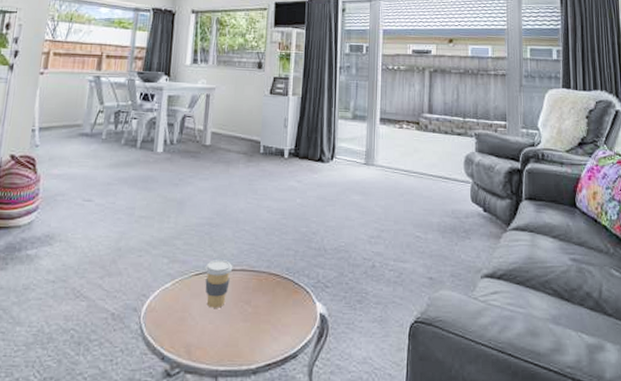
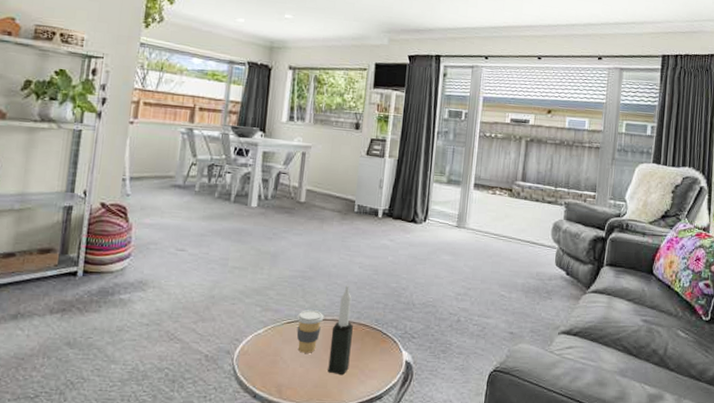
candle: none [238,231,263,332] -> present [328,285,353,376]

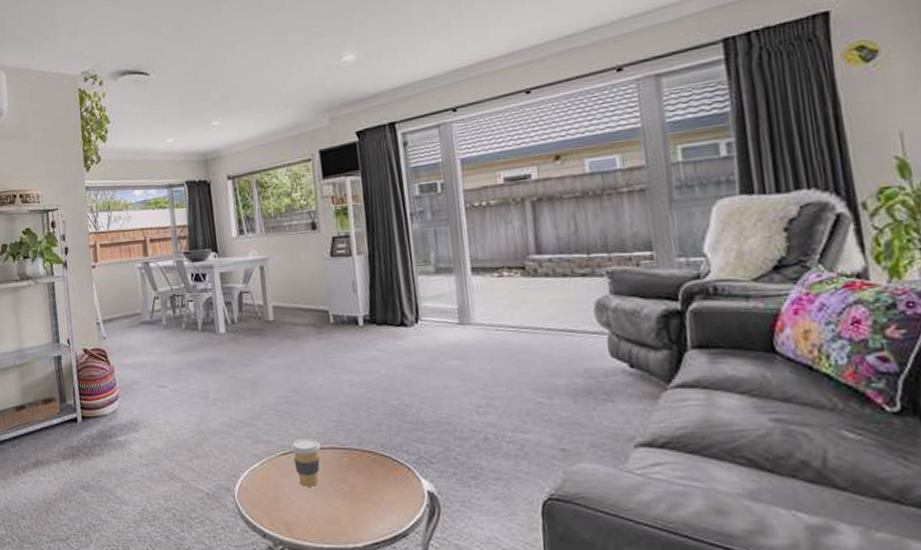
candle: present [328,285,353,376] -> none [332,407,361,511]

